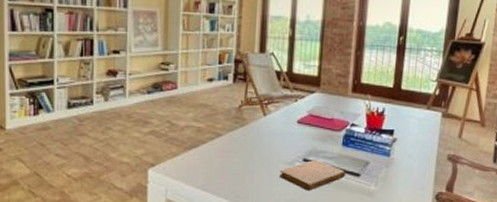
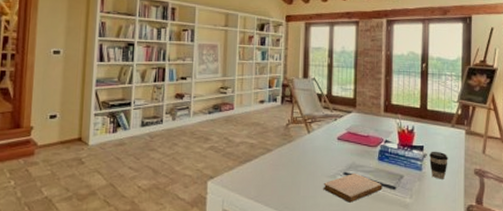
coffee cup: none [399,135,420,166] -> present [429,151,448,179]

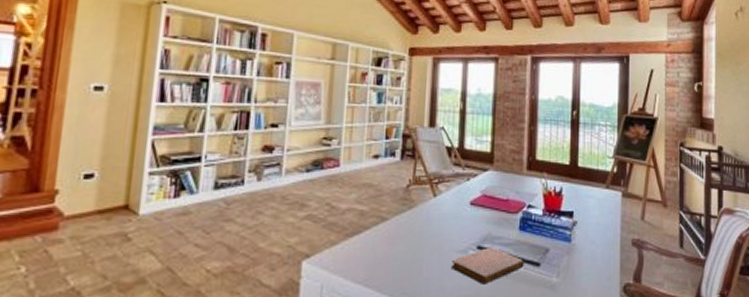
coffee cup: present [429,151,448,179] -> none [580,217,602,252]

